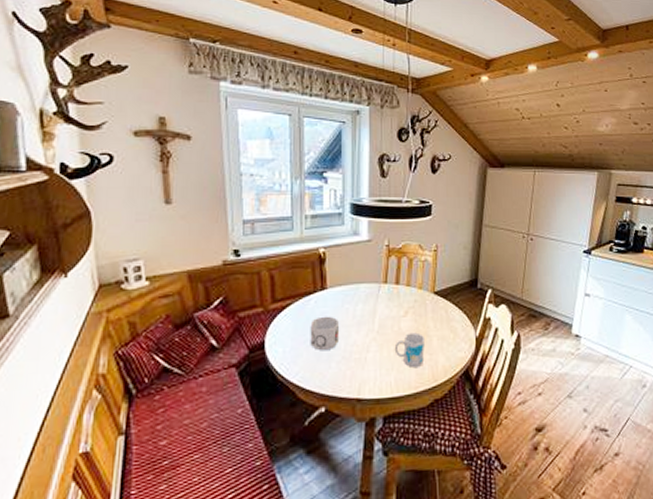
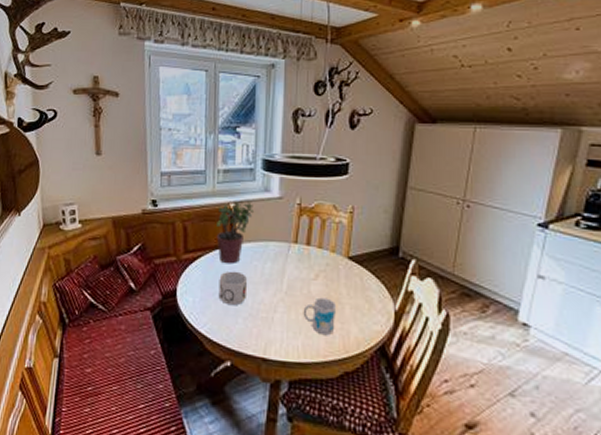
potted plant: none [306,246,345,310] -> present [216,201,255,264]

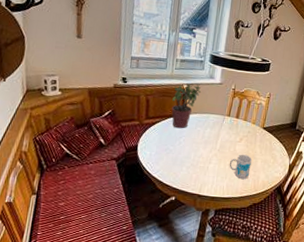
mug: present [218,271,248,306] -> none [169,133,192,158]

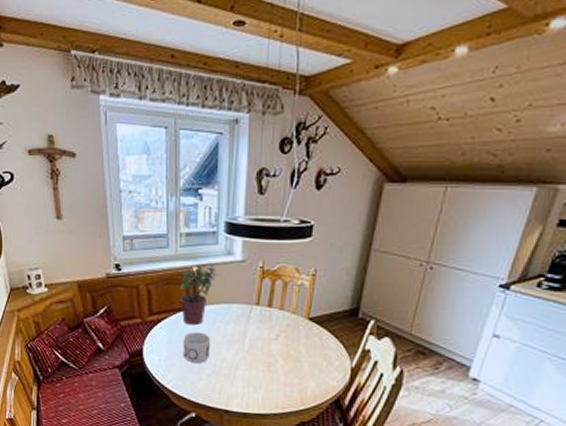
mug: none [169,133,192,158] -> present [183,331,211,364]
mug: present [229,154,252,180] -> none [263,356,295,390]

